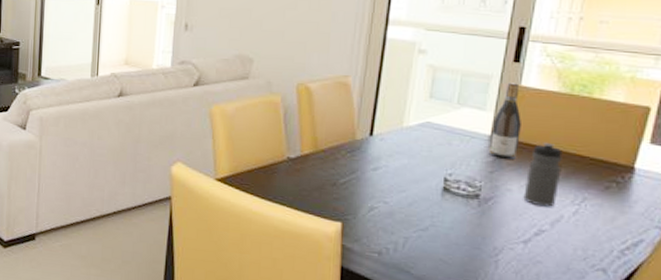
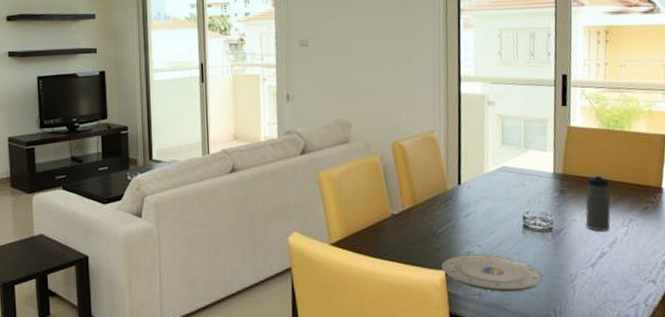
plate: none [338,209,459,257] -> present [441,254,543,293]
wine bottle: present [488,83,521,160] -> none [553,124,576,193]

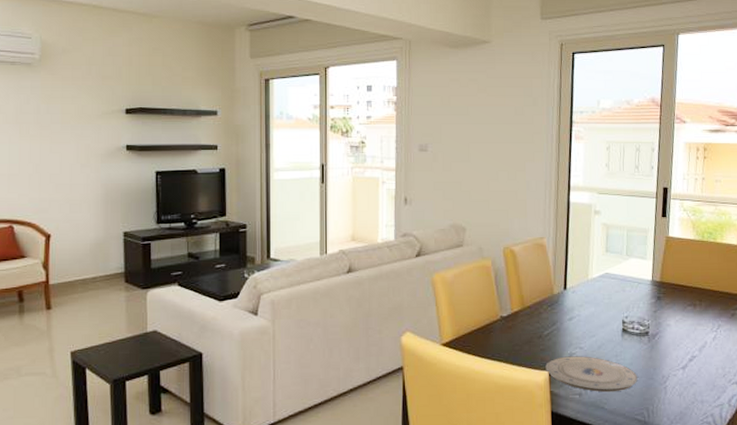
water bottle: present [585,174,611,232] -> none [679,282,702,336]

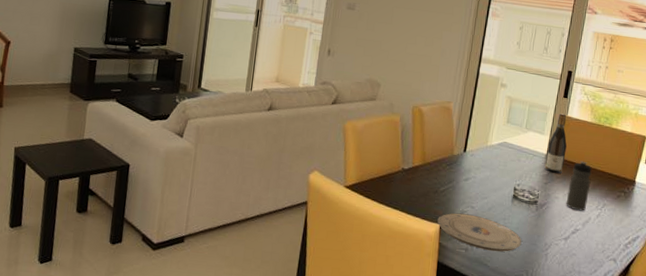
wine bottle: none [651,234,672,299] -> present [544,113,567,174]
water bottle: none [679,282,702,336] -> present [566,161,592,211]

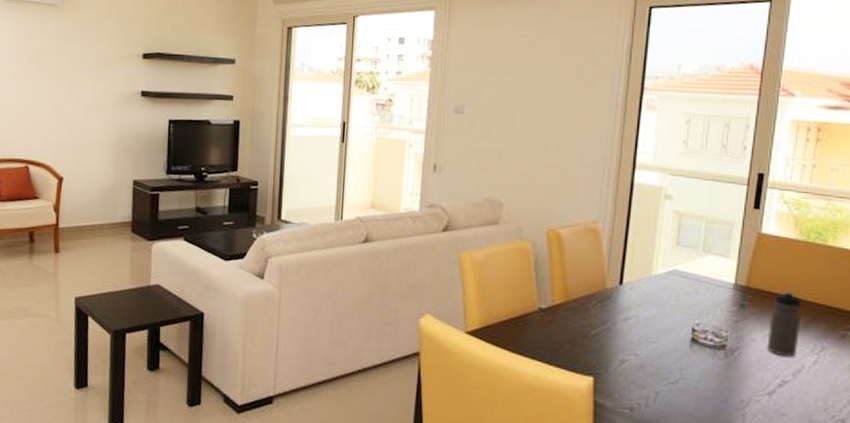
plate: present [437,212,522,252] -> none [590,362,708,412]
wine bottle: present [544,113,567,174] -> none [733,229,763,308]

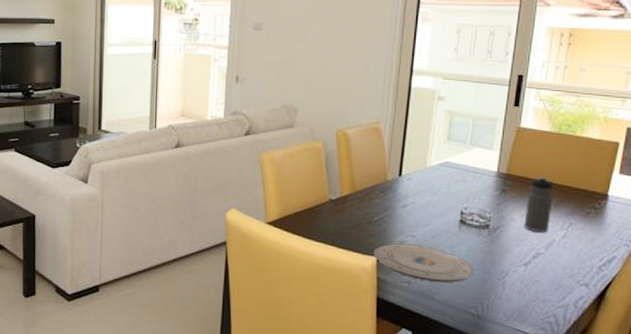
plate: none [590,362,708,412] -> present [373,243,474,283]

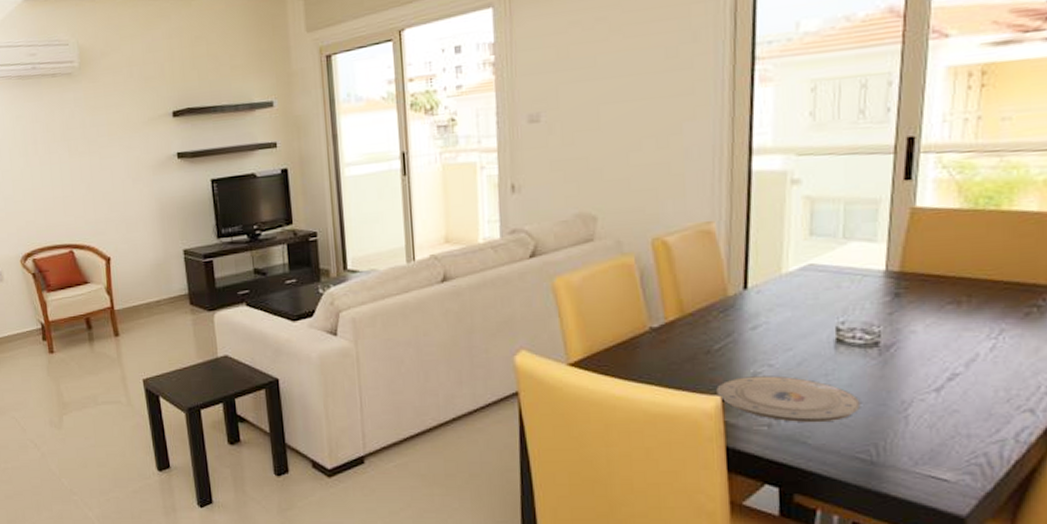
water bottle: present [524,176,554,233] -> none [930,270,972,346]

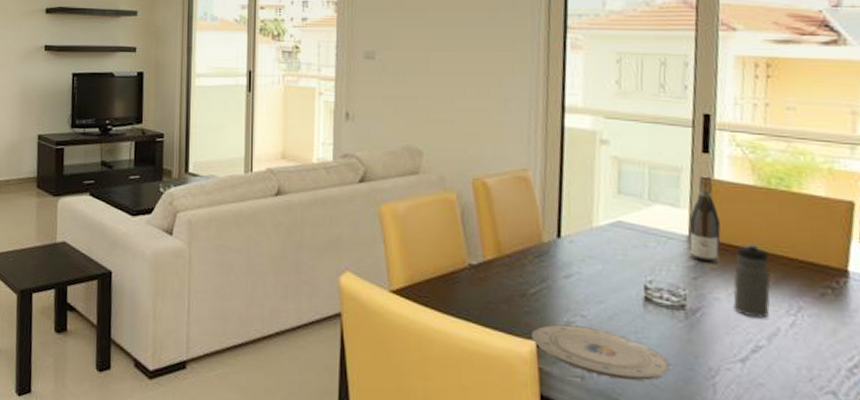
wine bottle: none [884,204,920,296] -> present [688,176,721,263]
water bottle: none [930,270,972,346] -> present [733,243,771,319]

